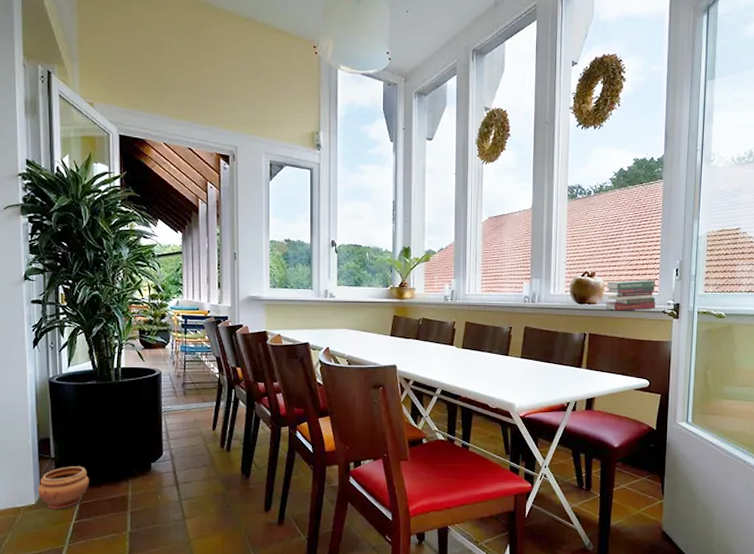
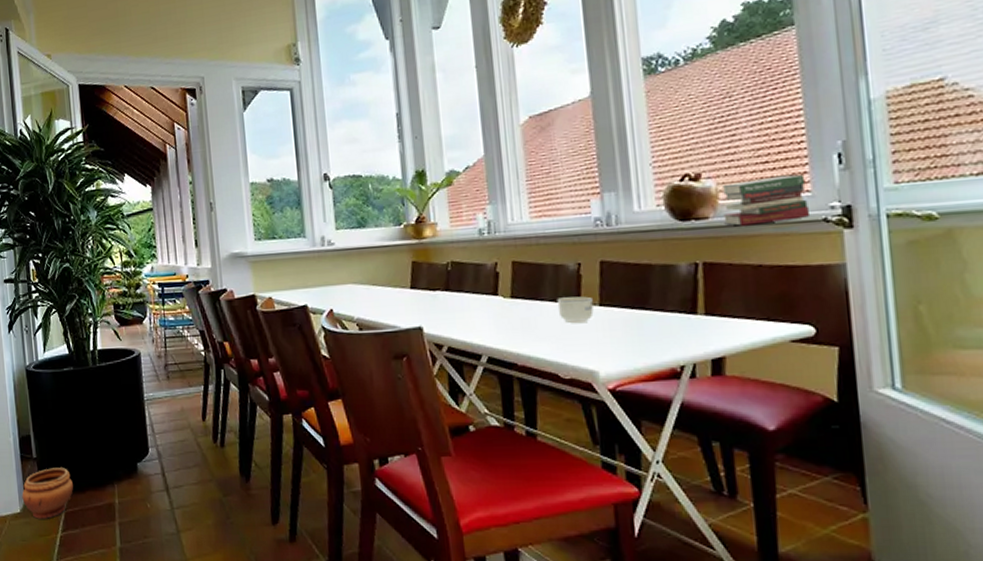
cup: none [493,351,517,370] -> present [557,296,594,324]

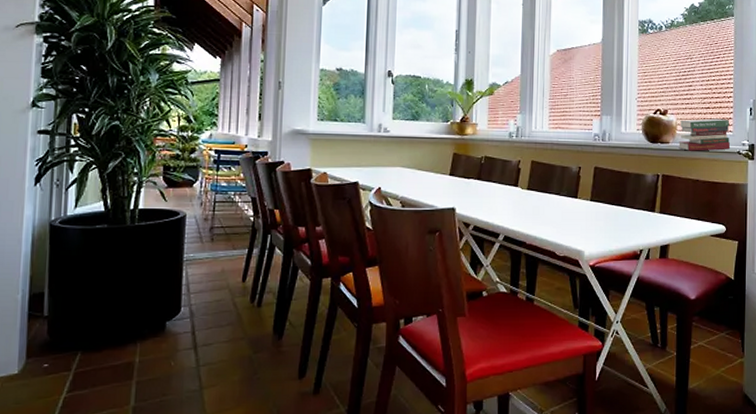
planter pot: present [22,468,73,519] -> none [23,326,88,380]
cup: present [557,296,594,324] -> none [560,192,586,214]

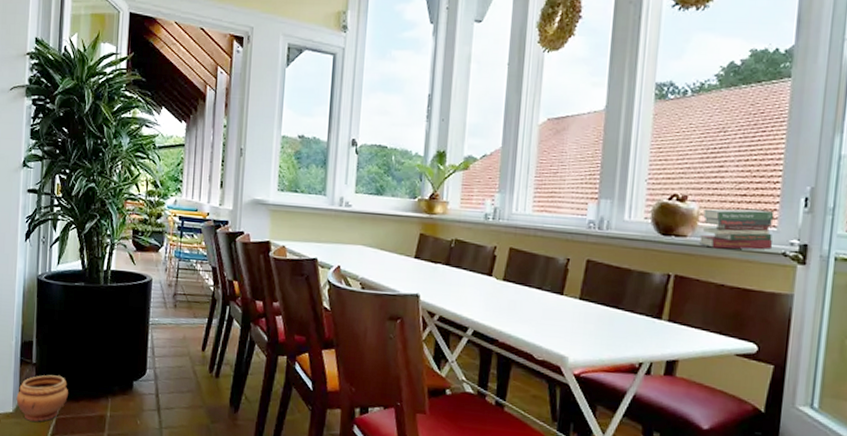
planter pot: none [23,326,88,380] -> present [16,374,68,422]

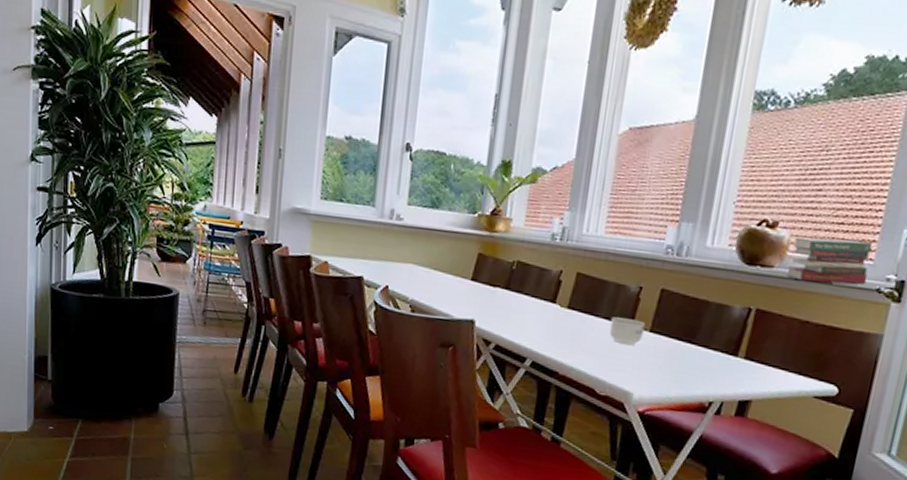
planter pot: present [16,374,68,422] -> none [31,393,88,443]
cup: none [542,287,574,313] -> present [609,317,645,346]

